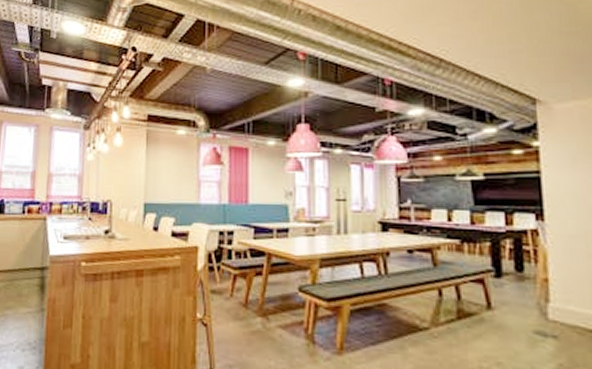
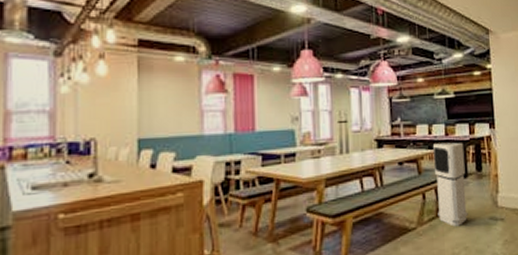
air purifier: none [454,232,503,335] -> present [433,142,468,227]

